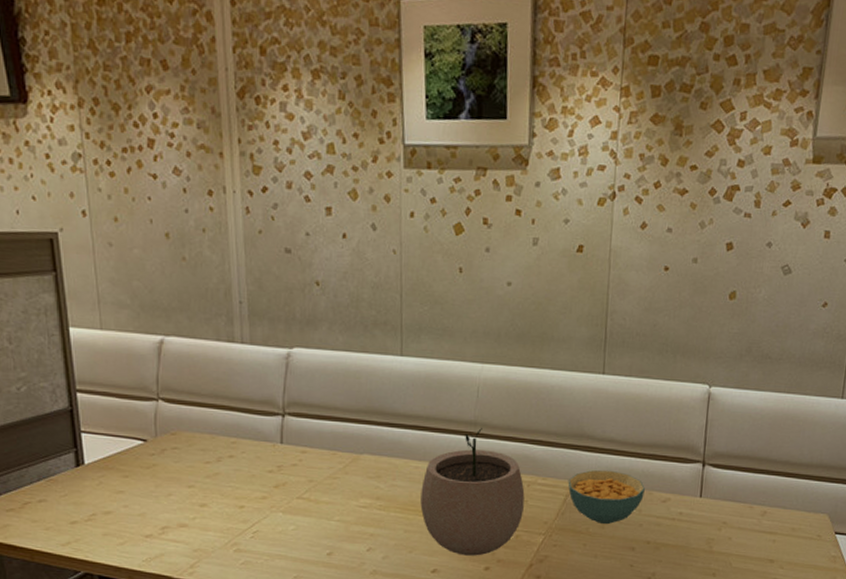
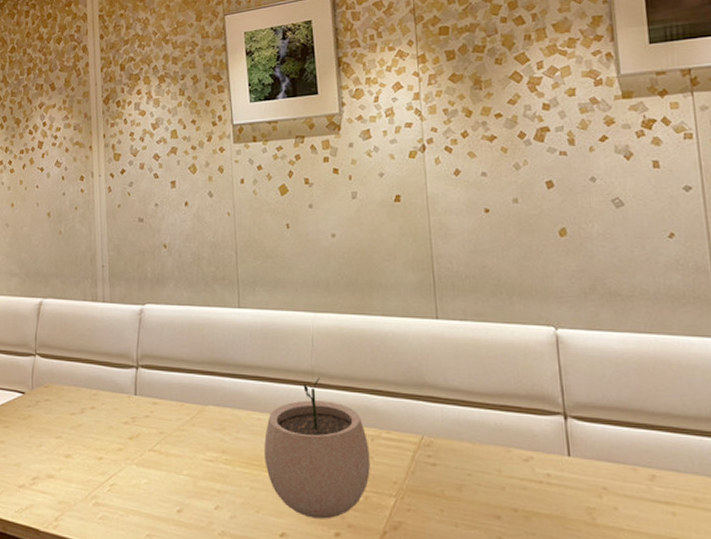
cereal bowl: present [568,470,645,525] -> none [414,423,502,487]

